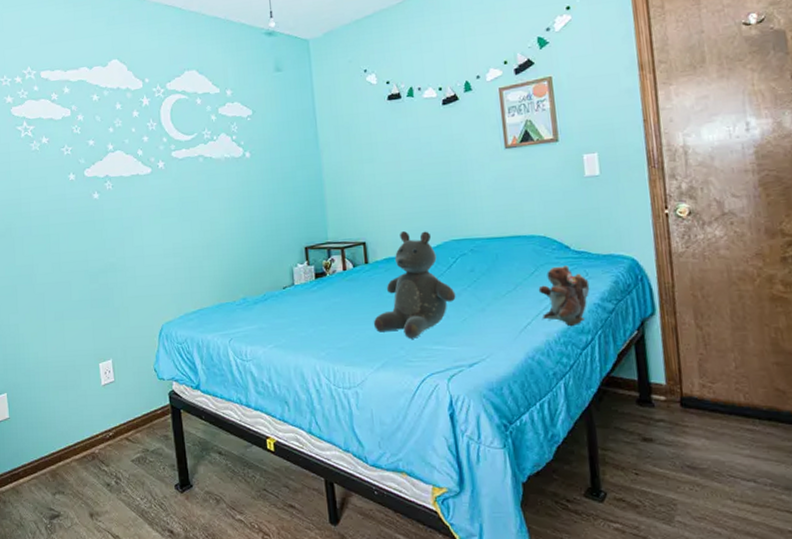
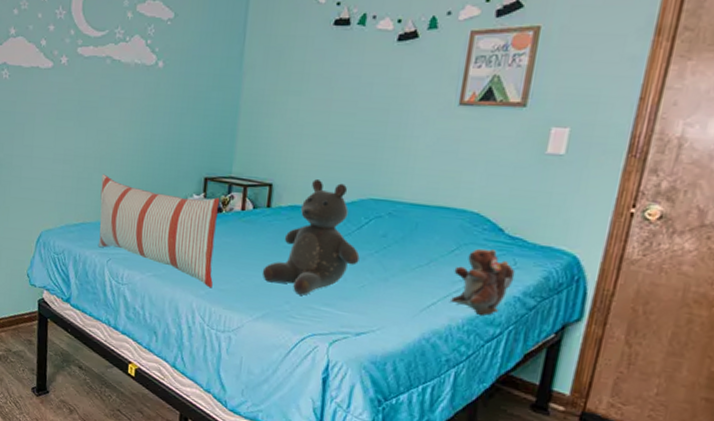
pillow: none [211,260,331,349] -> present [99,174,220,288]

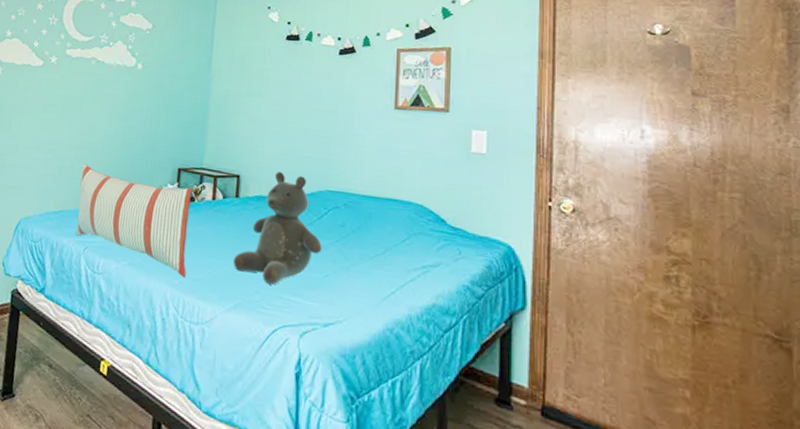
plush toy: present [451,248,515,315] -> none [407,238,461,304]

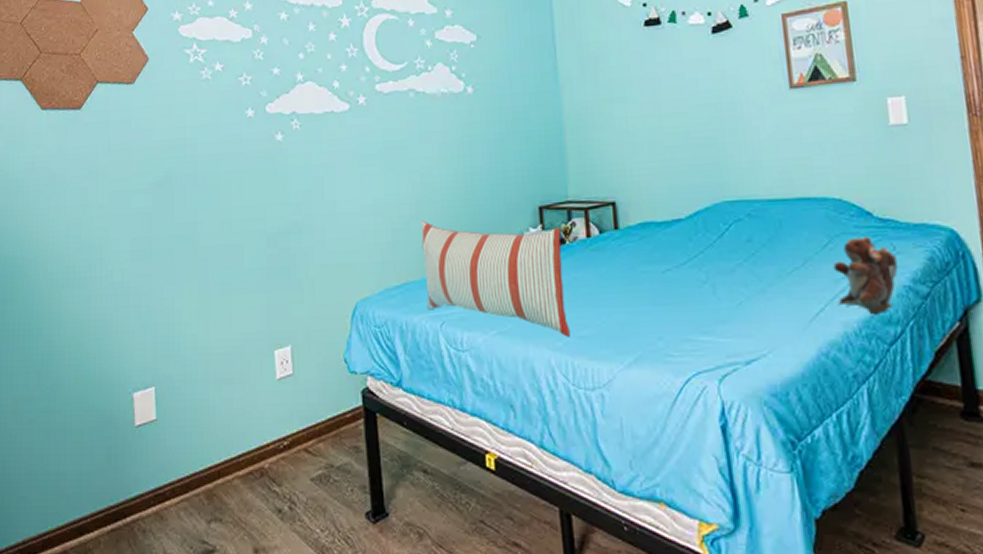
stuffed bear: present [233,172,322,285] -> none [624,189,729,327]
plush toy: none [407,238,461,304] -> present [833,237,899,314]

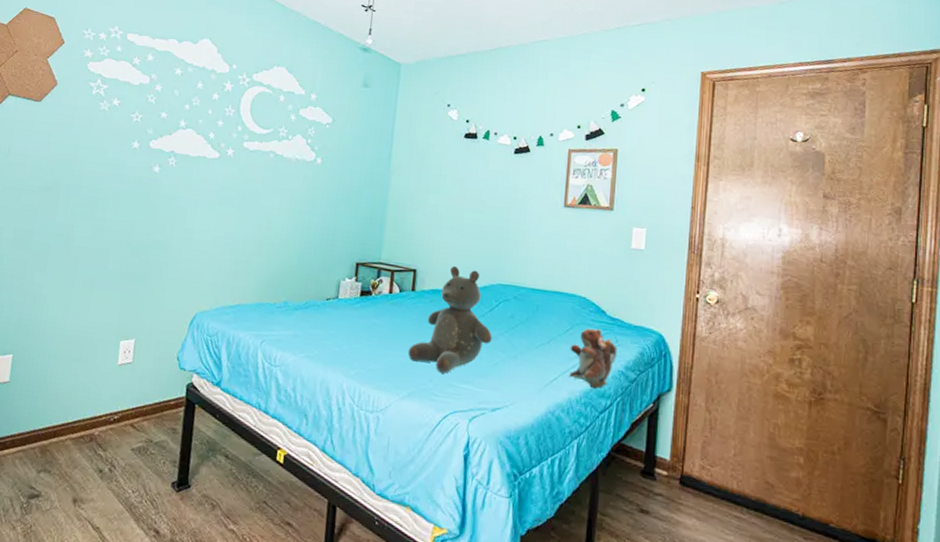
pillow: present [421,220,570,337] -> none [253,257,370,369]
stuffed bear: none [624,189,729,327] -> present [407,266,492,374]

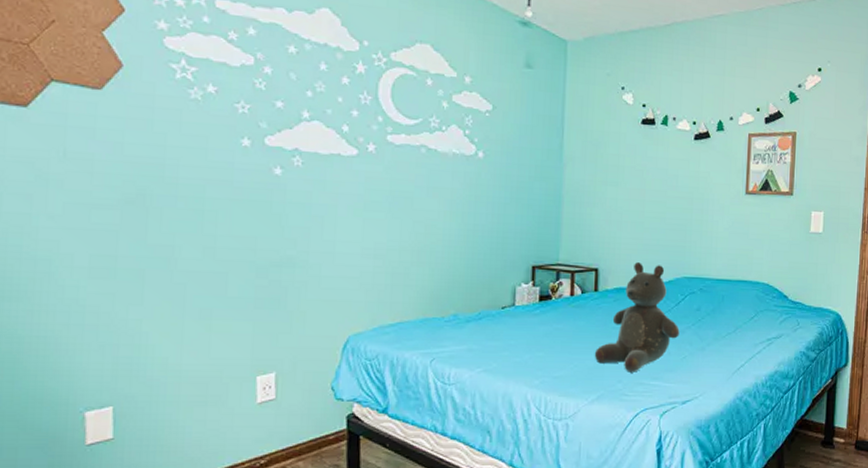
plush toy: present [569,328,618,388] -> none [755,313,799,371]

